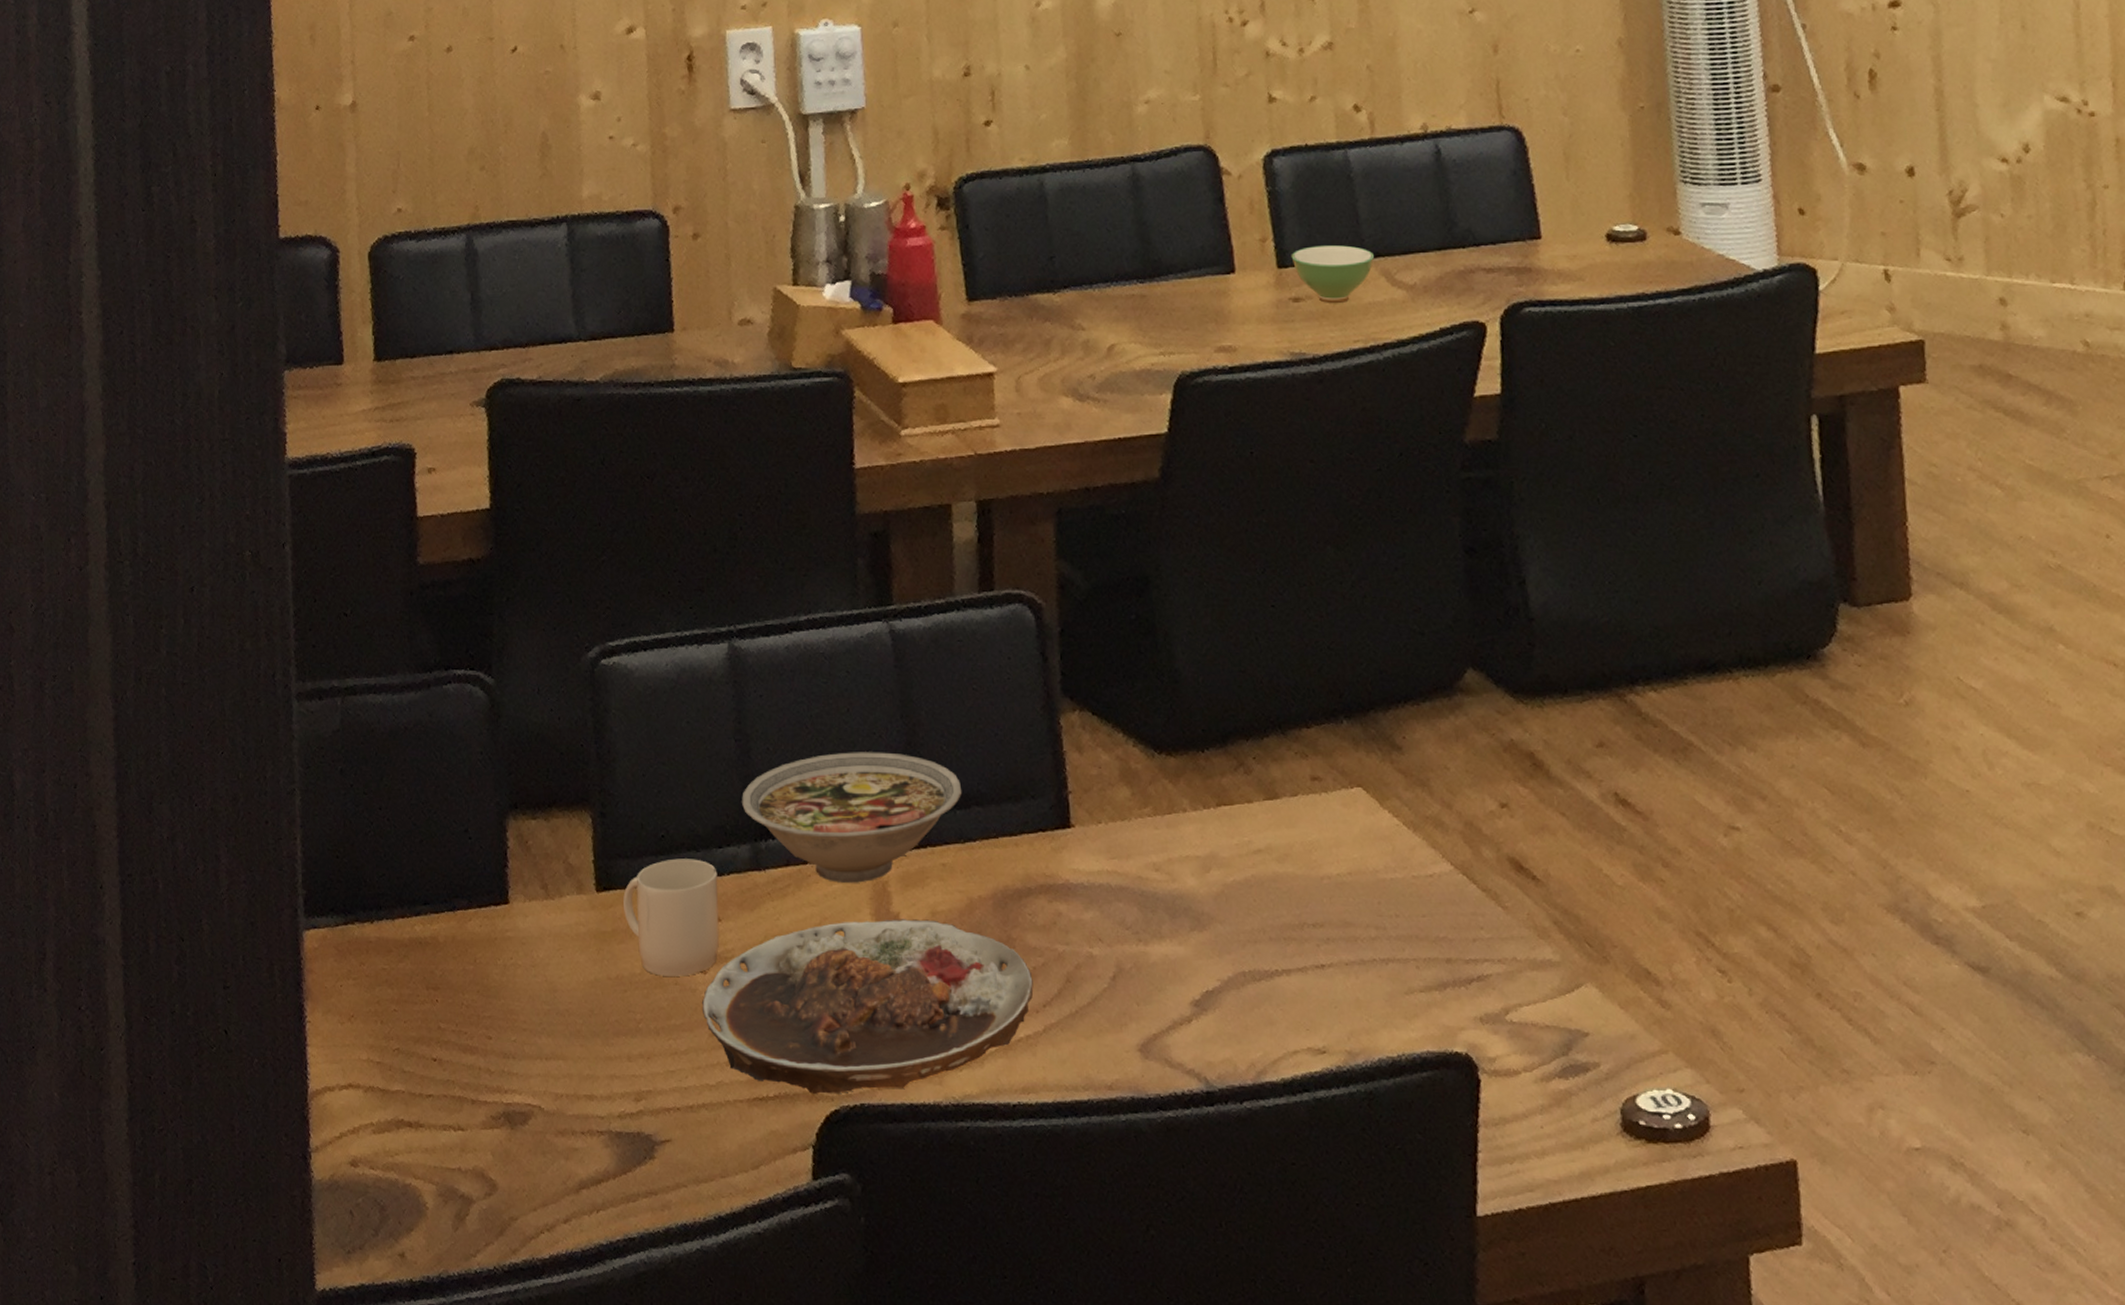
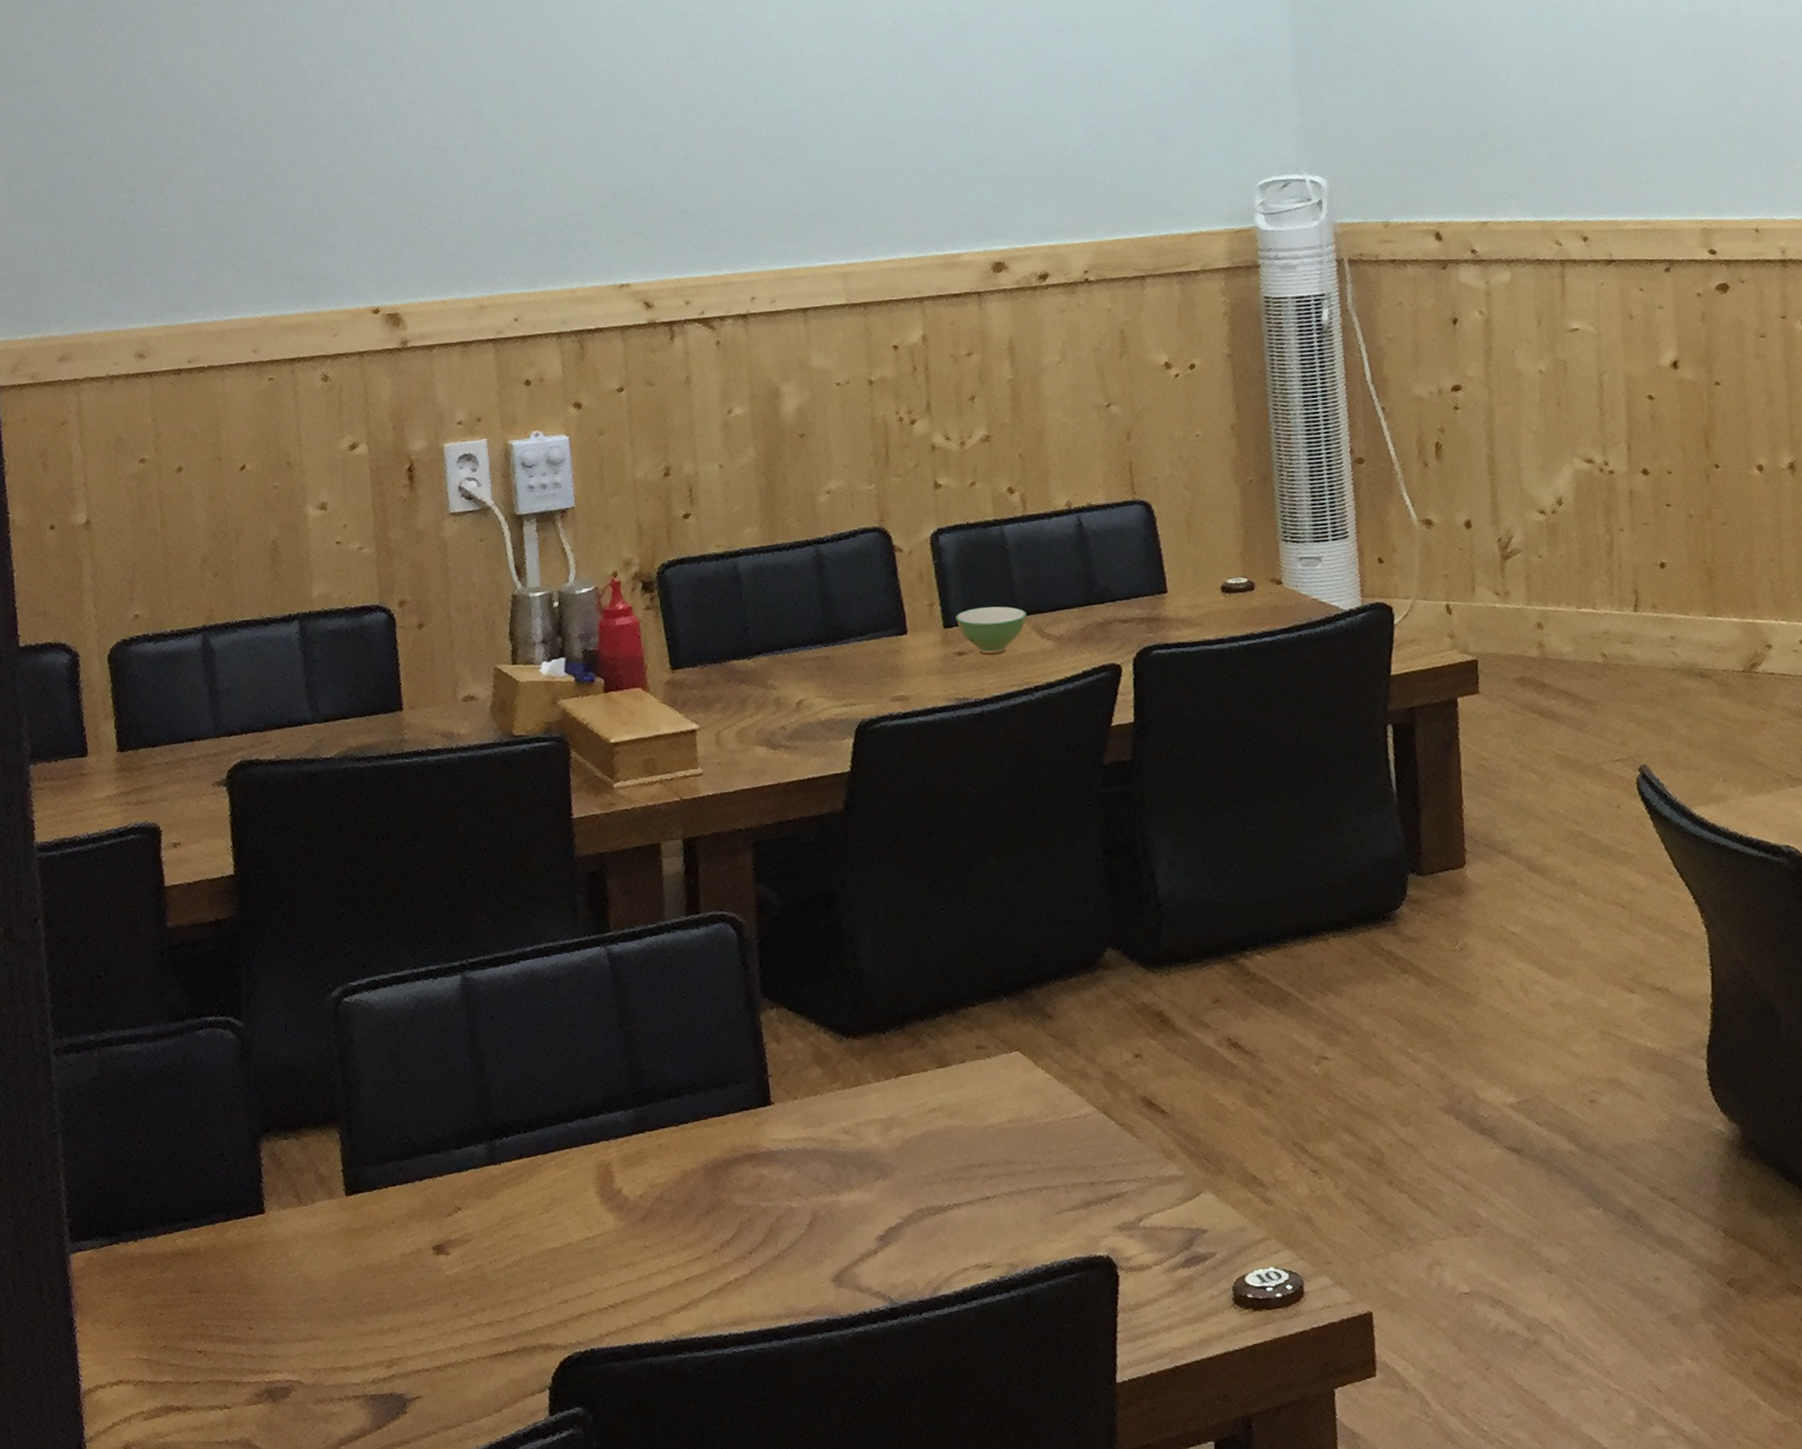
cup: present [623,858,720,976] -> none [371,1160,461,1261]
plate: present [701,919,1033,1094] -> none [445,1191,741,1345]
soup bowl: present [742,752,962,883] -> none [477,1056,675,1168]

